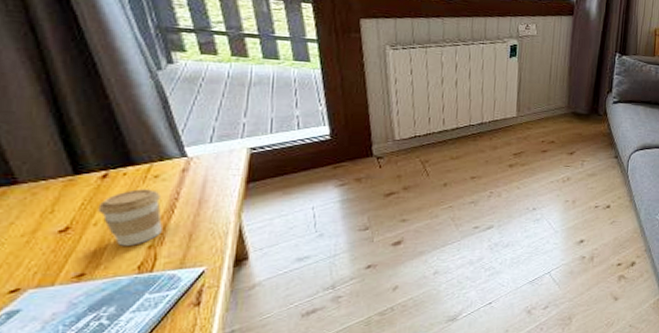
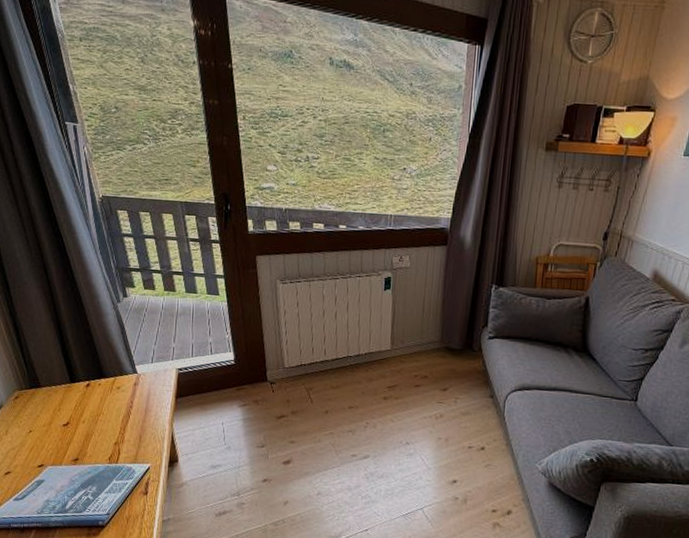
coffee cup: present [98,189,162,246] -> none [85,397,123,441]

